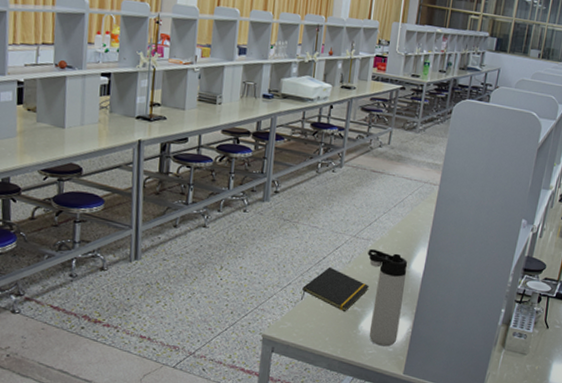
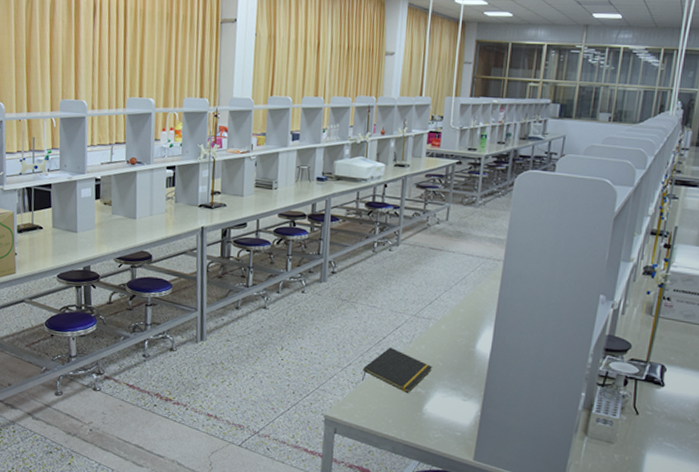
thermos bottle: present [367,248,408,347] -> none [429,328,473,431]

